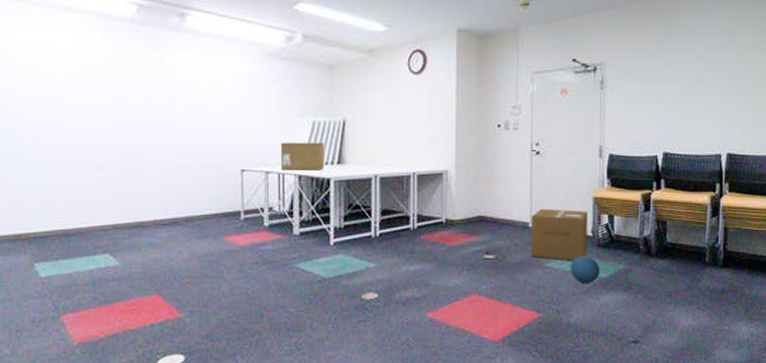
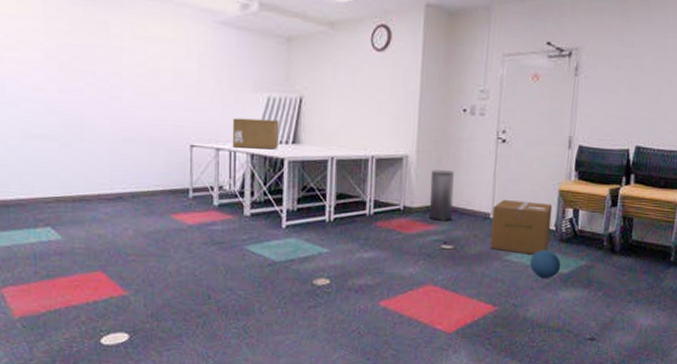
pedal bin: none [470,183,493,232] -> present [429,170,455,221]

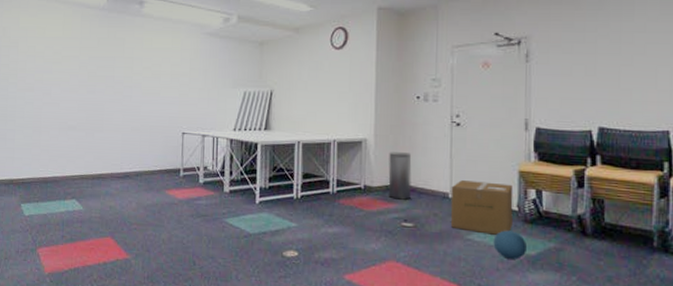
box: present [232,118,279,150] -> none [215,109,254,135]

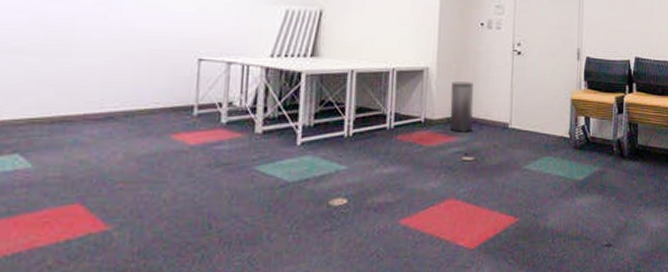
box: present [450,180,514,235] -> none [509,110,566,163]
ball: present [493,230,528,259] -> none [547,158,577,186]

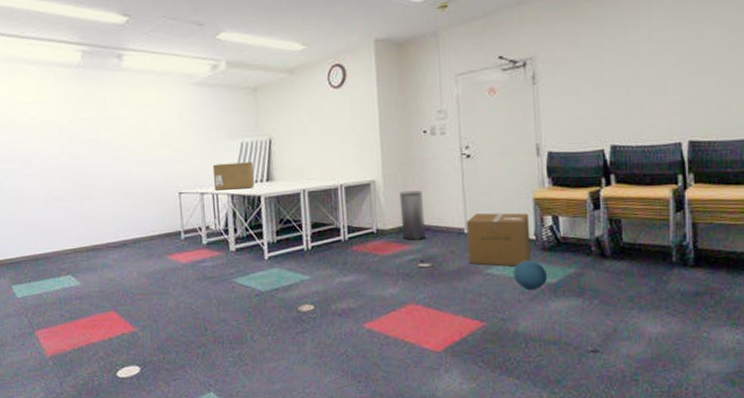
box: none [245,30,298,63] -> present [212,162,255,190]
box: none [509,110,566,163] -> present [466,213,531,267]
ball: none [547,158,577,186] -> present [513,260,548,289]

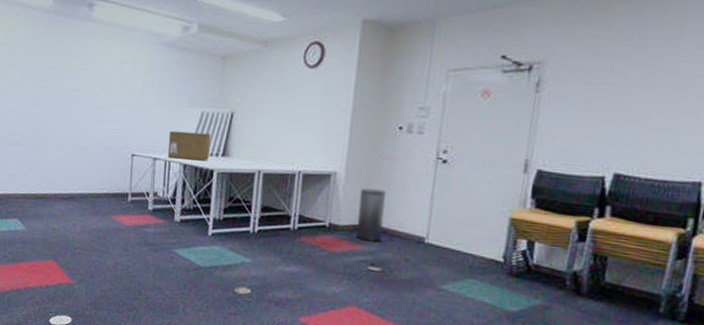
box: present [466,213,531,267] -> none [424,224,501,287]
ball: present [513,260,548,289] -> none [470,282,510,315]

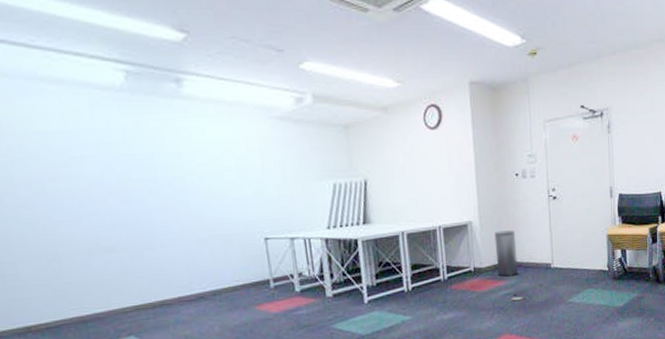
box: present [167,130,211,161] -> none [302,204,350,235]

